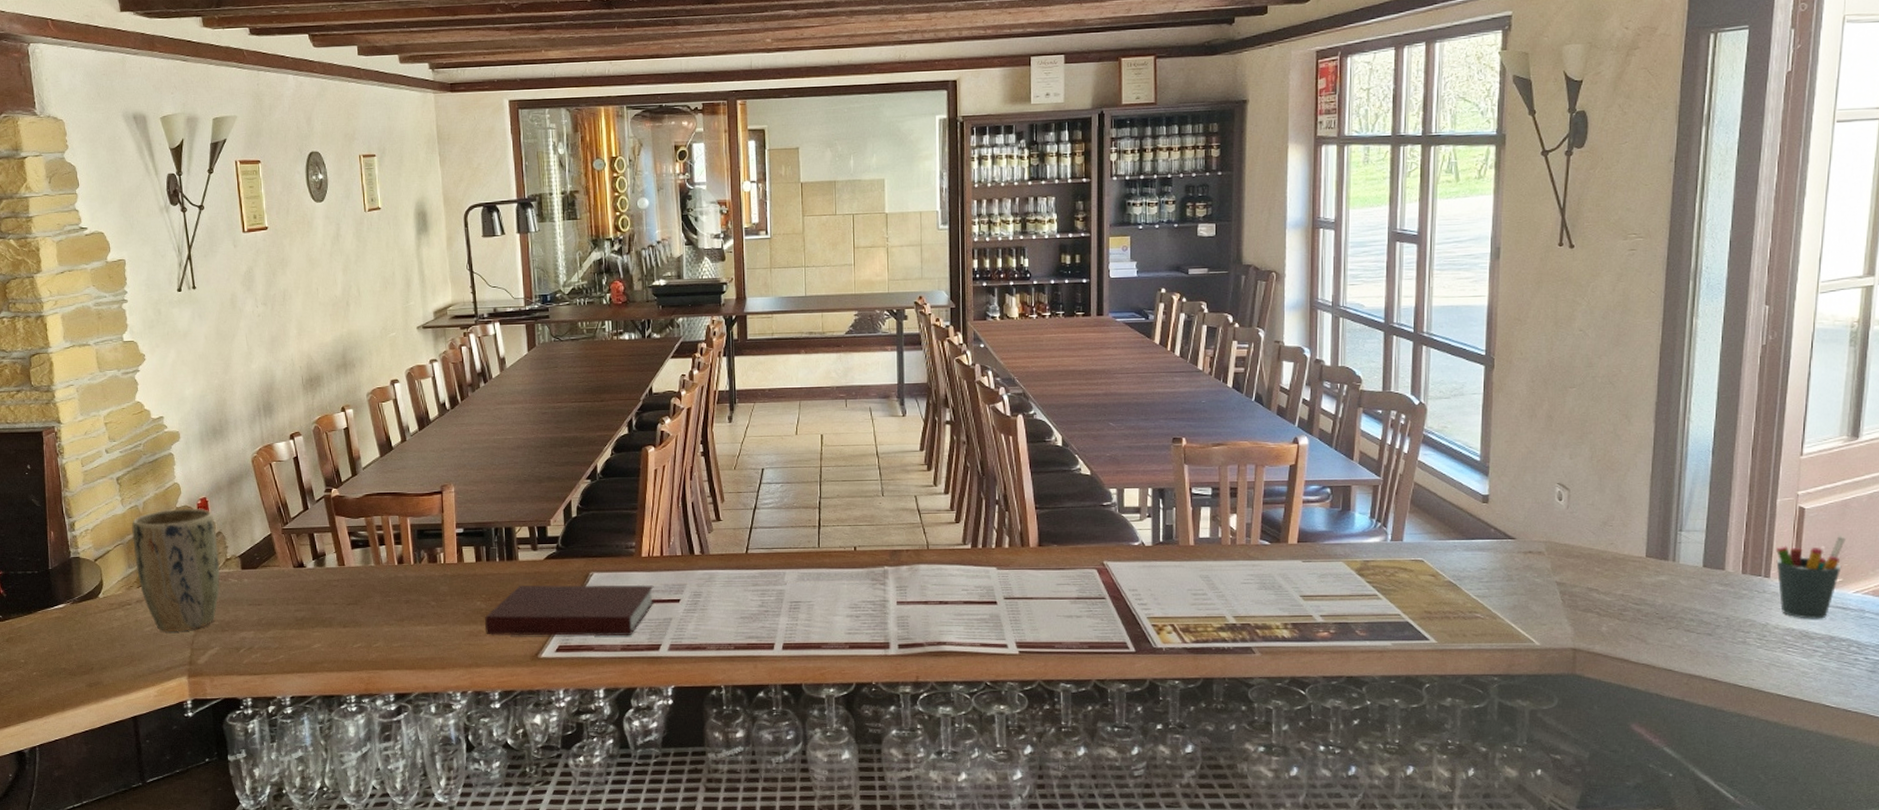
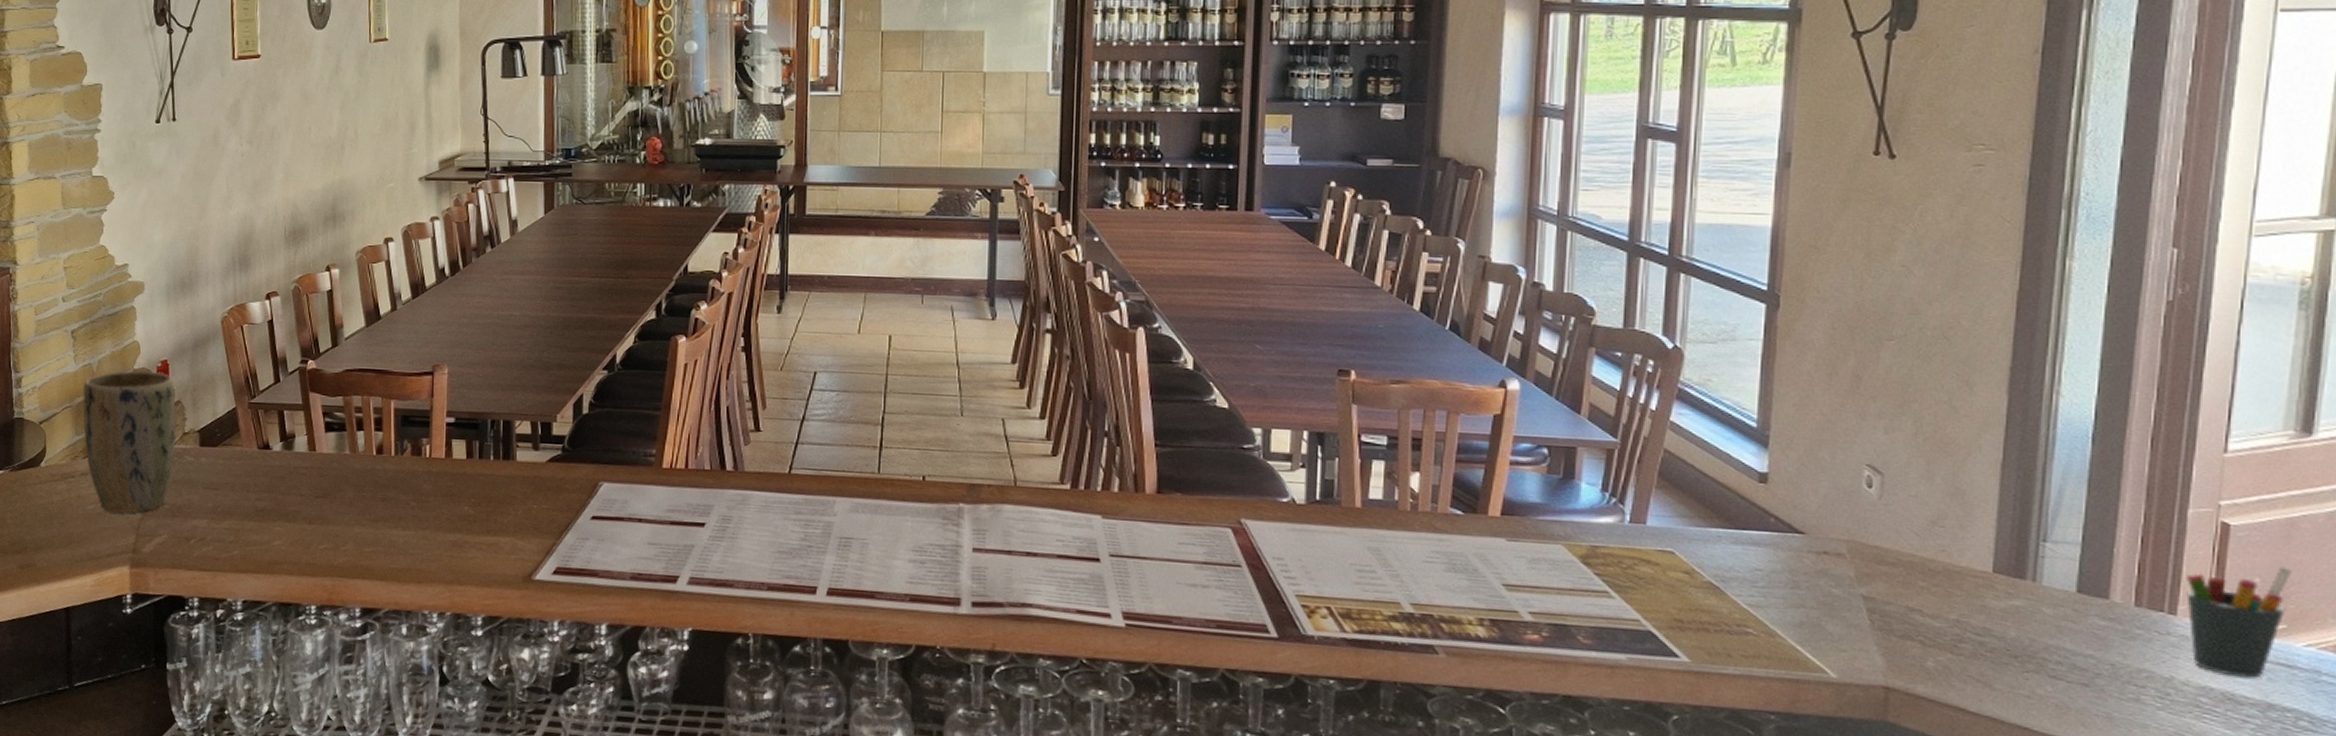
notebook: present [484,584,654,637] -> none [471,491,675,562]

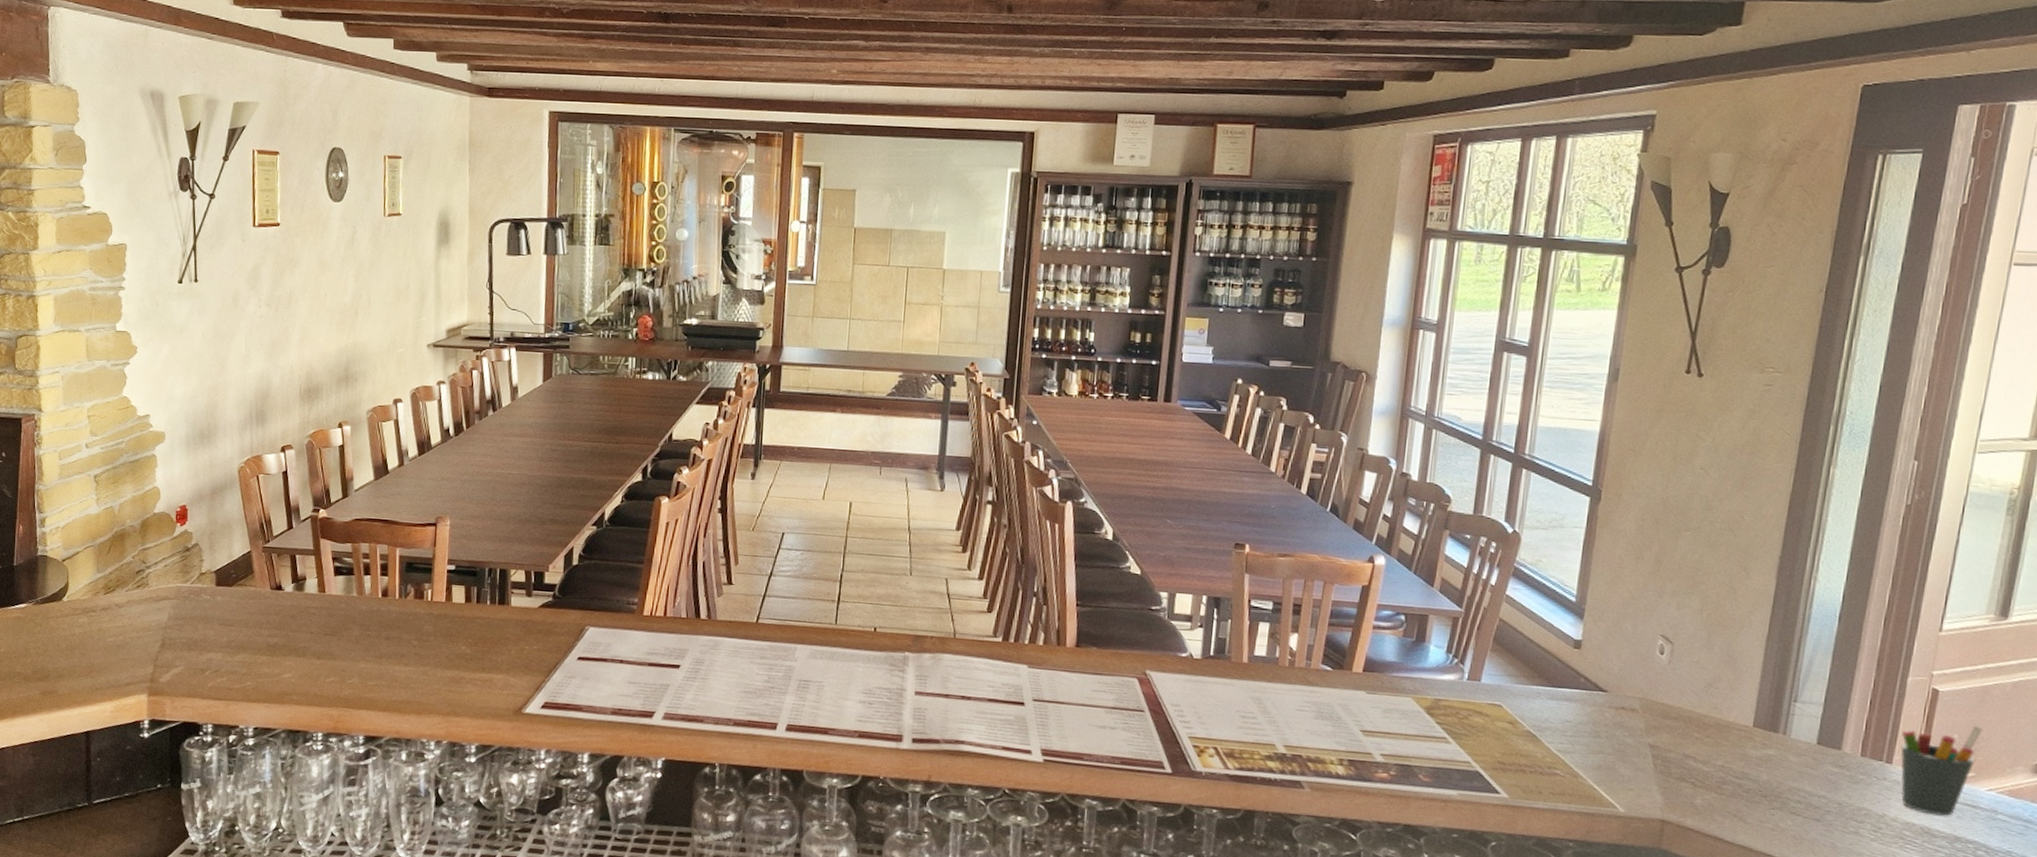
plant pot: present [83,371,177,513] -> none [104,514,194,646]

